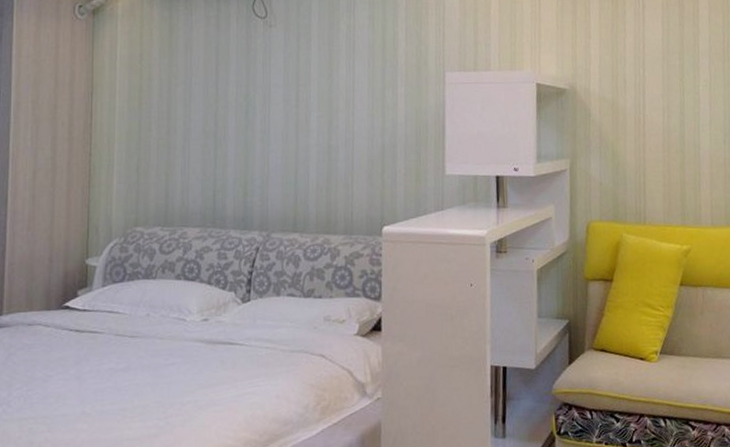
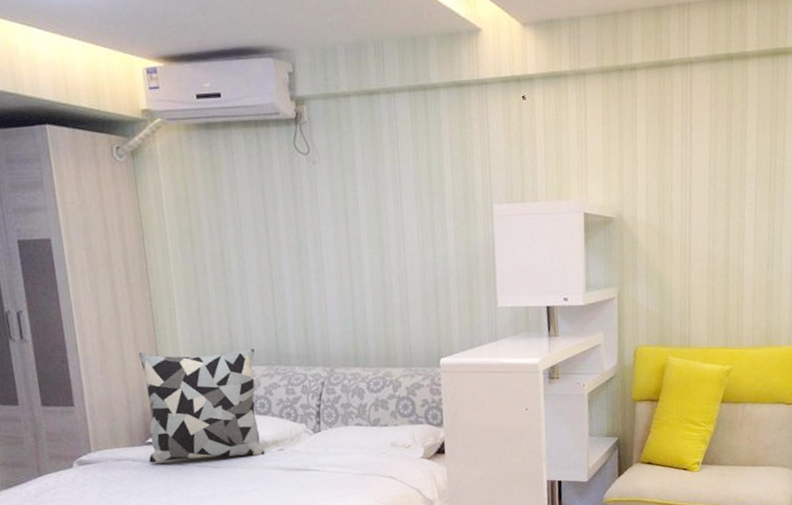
pillow: none [63,209,190,330] -> present [139,348,265,464]

